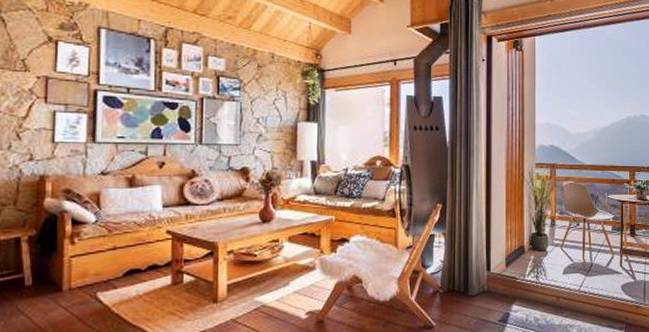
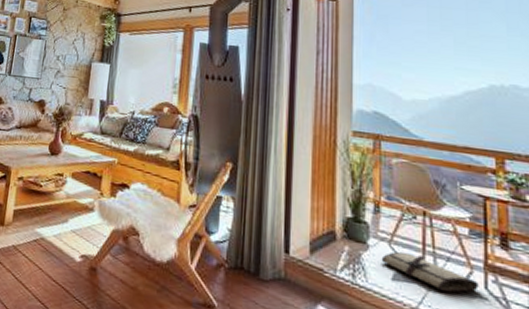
tool roll: none [556,251,617,274] -> present [381,251,479,293]

